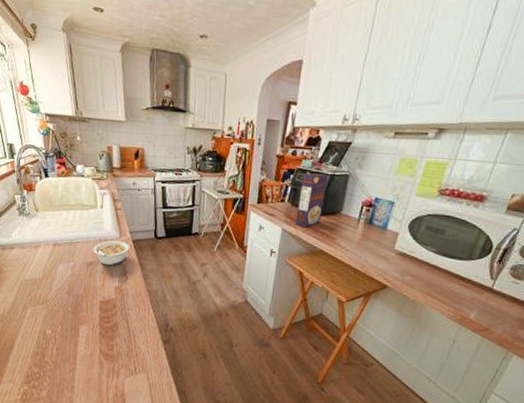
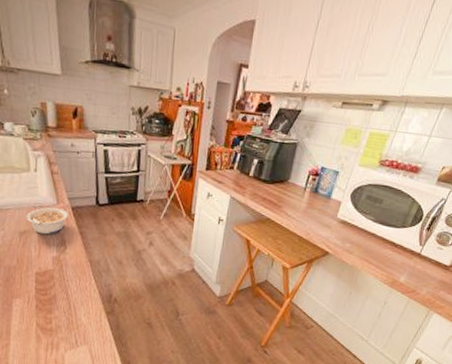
cereal box: present [295,173,328,228] -> none [244,140,278,196]

